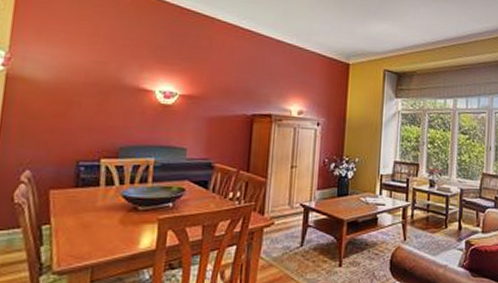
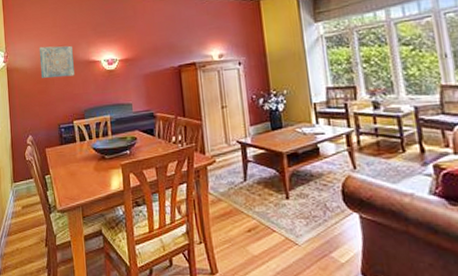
wall art: none [61,56,117,103] -> present [39,45,74,78]

